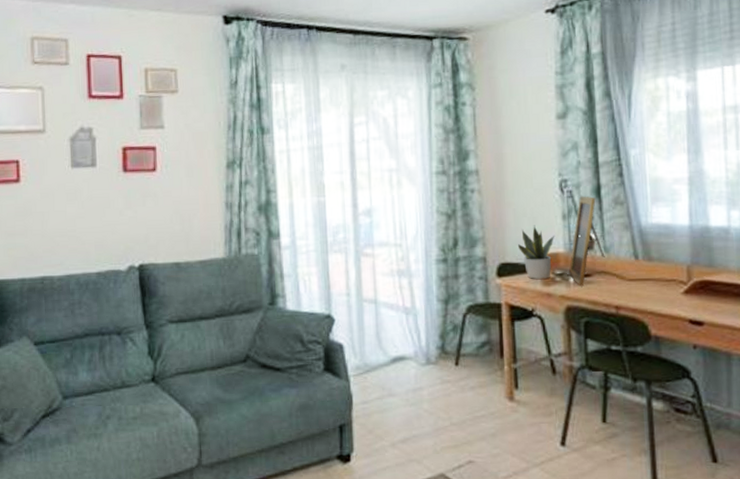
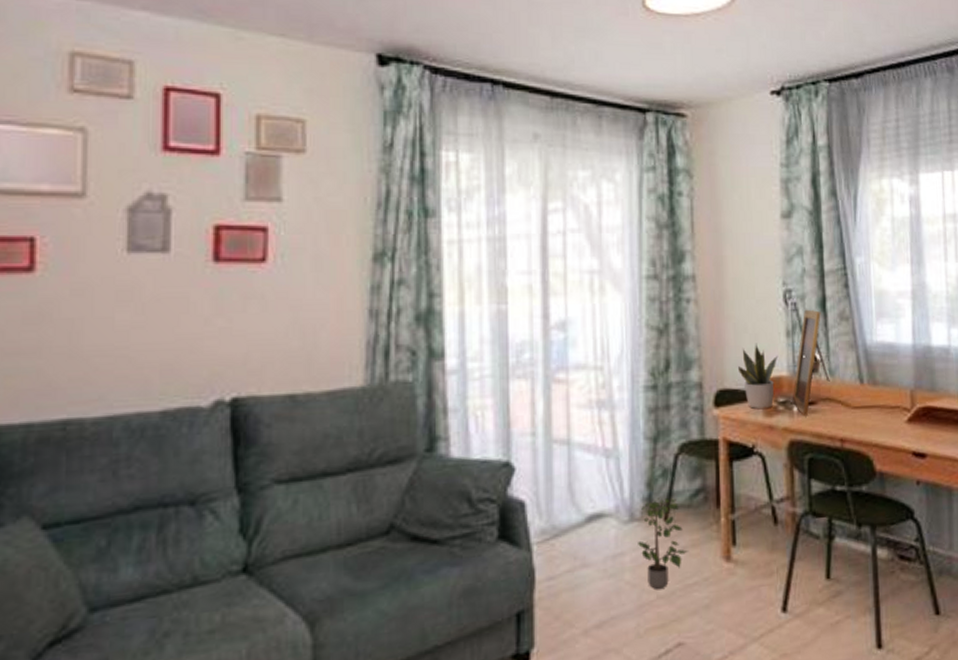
potted plant: none [434,347,477,418] -> present [638,498,689,589]

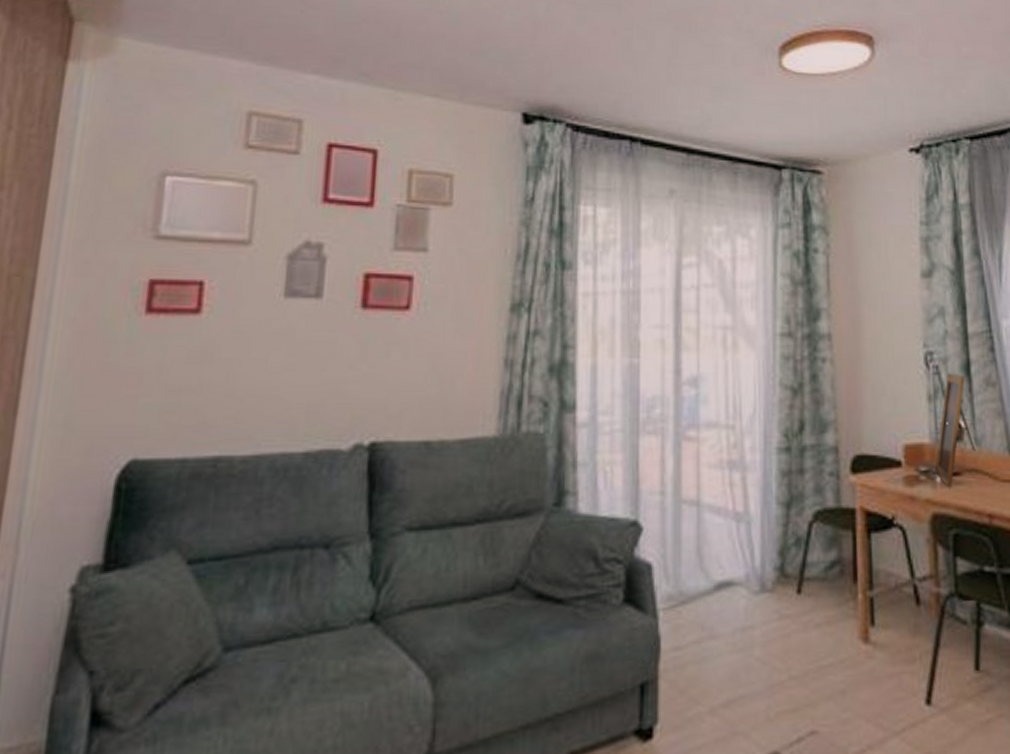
potted plant: present [638,498,689,589] -> none [769,568,824,668]
potted plant: present [738,343,779,410] -> none [877,407,920,478]

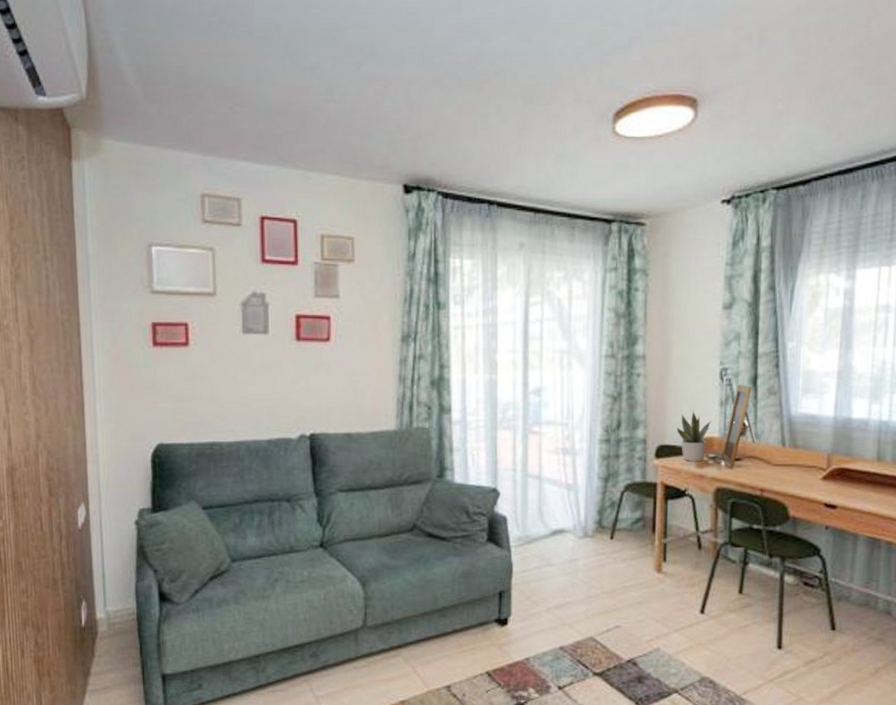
potted plant: none [877,407,920,478] -> present [677,410,712,462]

